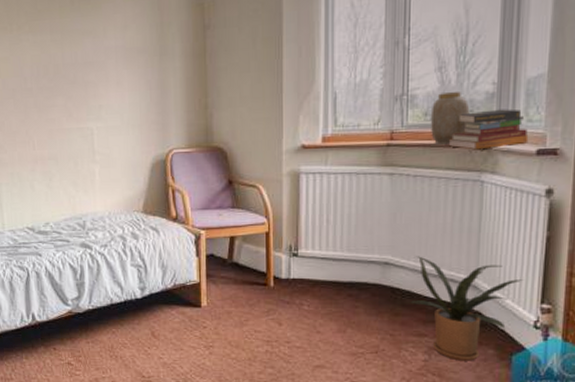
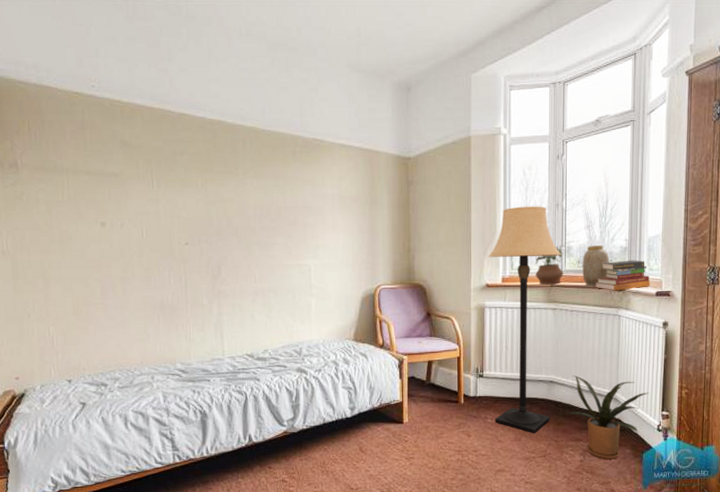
lamp: none [305,45,402,325] -> present [489,206,562,434]
potted plant: none [366,96,405,144] -> present [535,247,564,285]

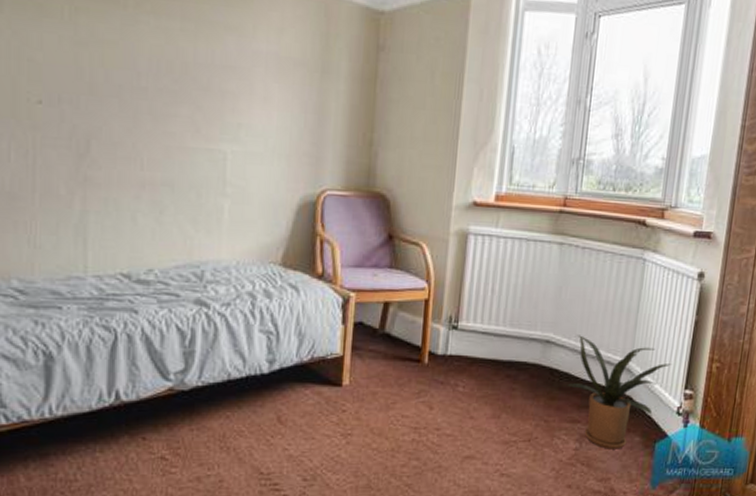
lamp: present [489,206,562,434] -> none [468,98,578,410]
potted plant: present [535,247,564,285] -> none [540,159,580,211]
vase: present [582,246,610,286] -> none [602,162,640,217]
books: present [596,260,651,291] -> none [618,185,689,226]

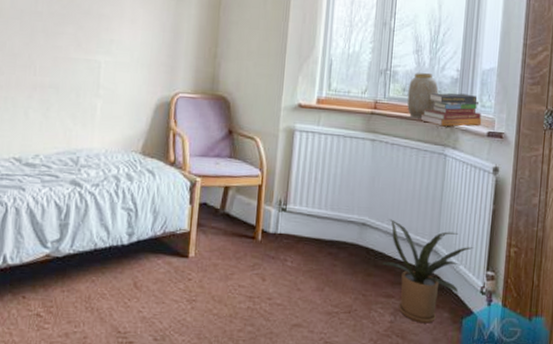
vase: none [602,162,640,217] -> present [406,73,439,119]
books: none [618,185,689,226] -> present [421,93,482,127]

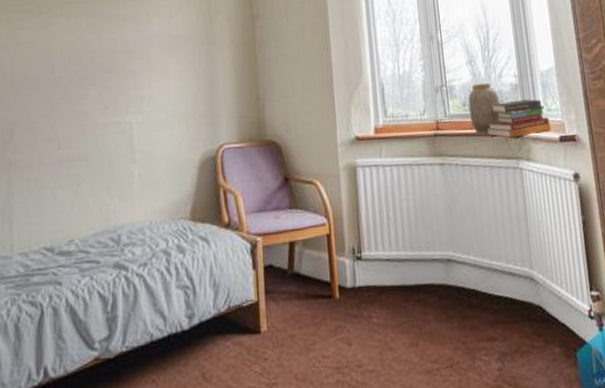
house plant: present [382,219,473,324] -> none [474,249,571,365]

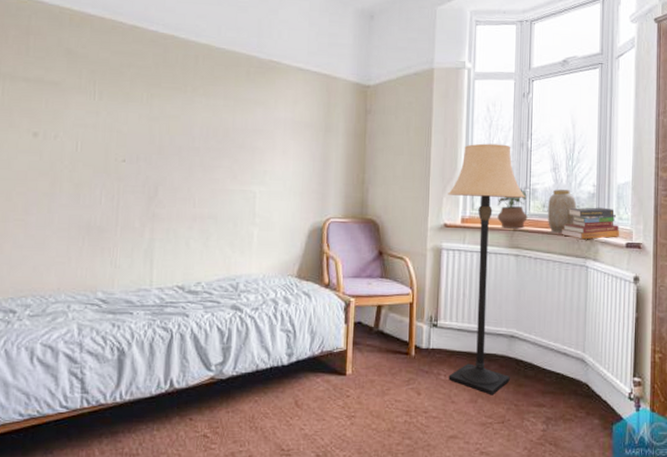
lamp: none [356,39,453,335] -> present [448,143,526,395]
potted plant: none [412,87,448,135] -> present [497,188,528,229]

